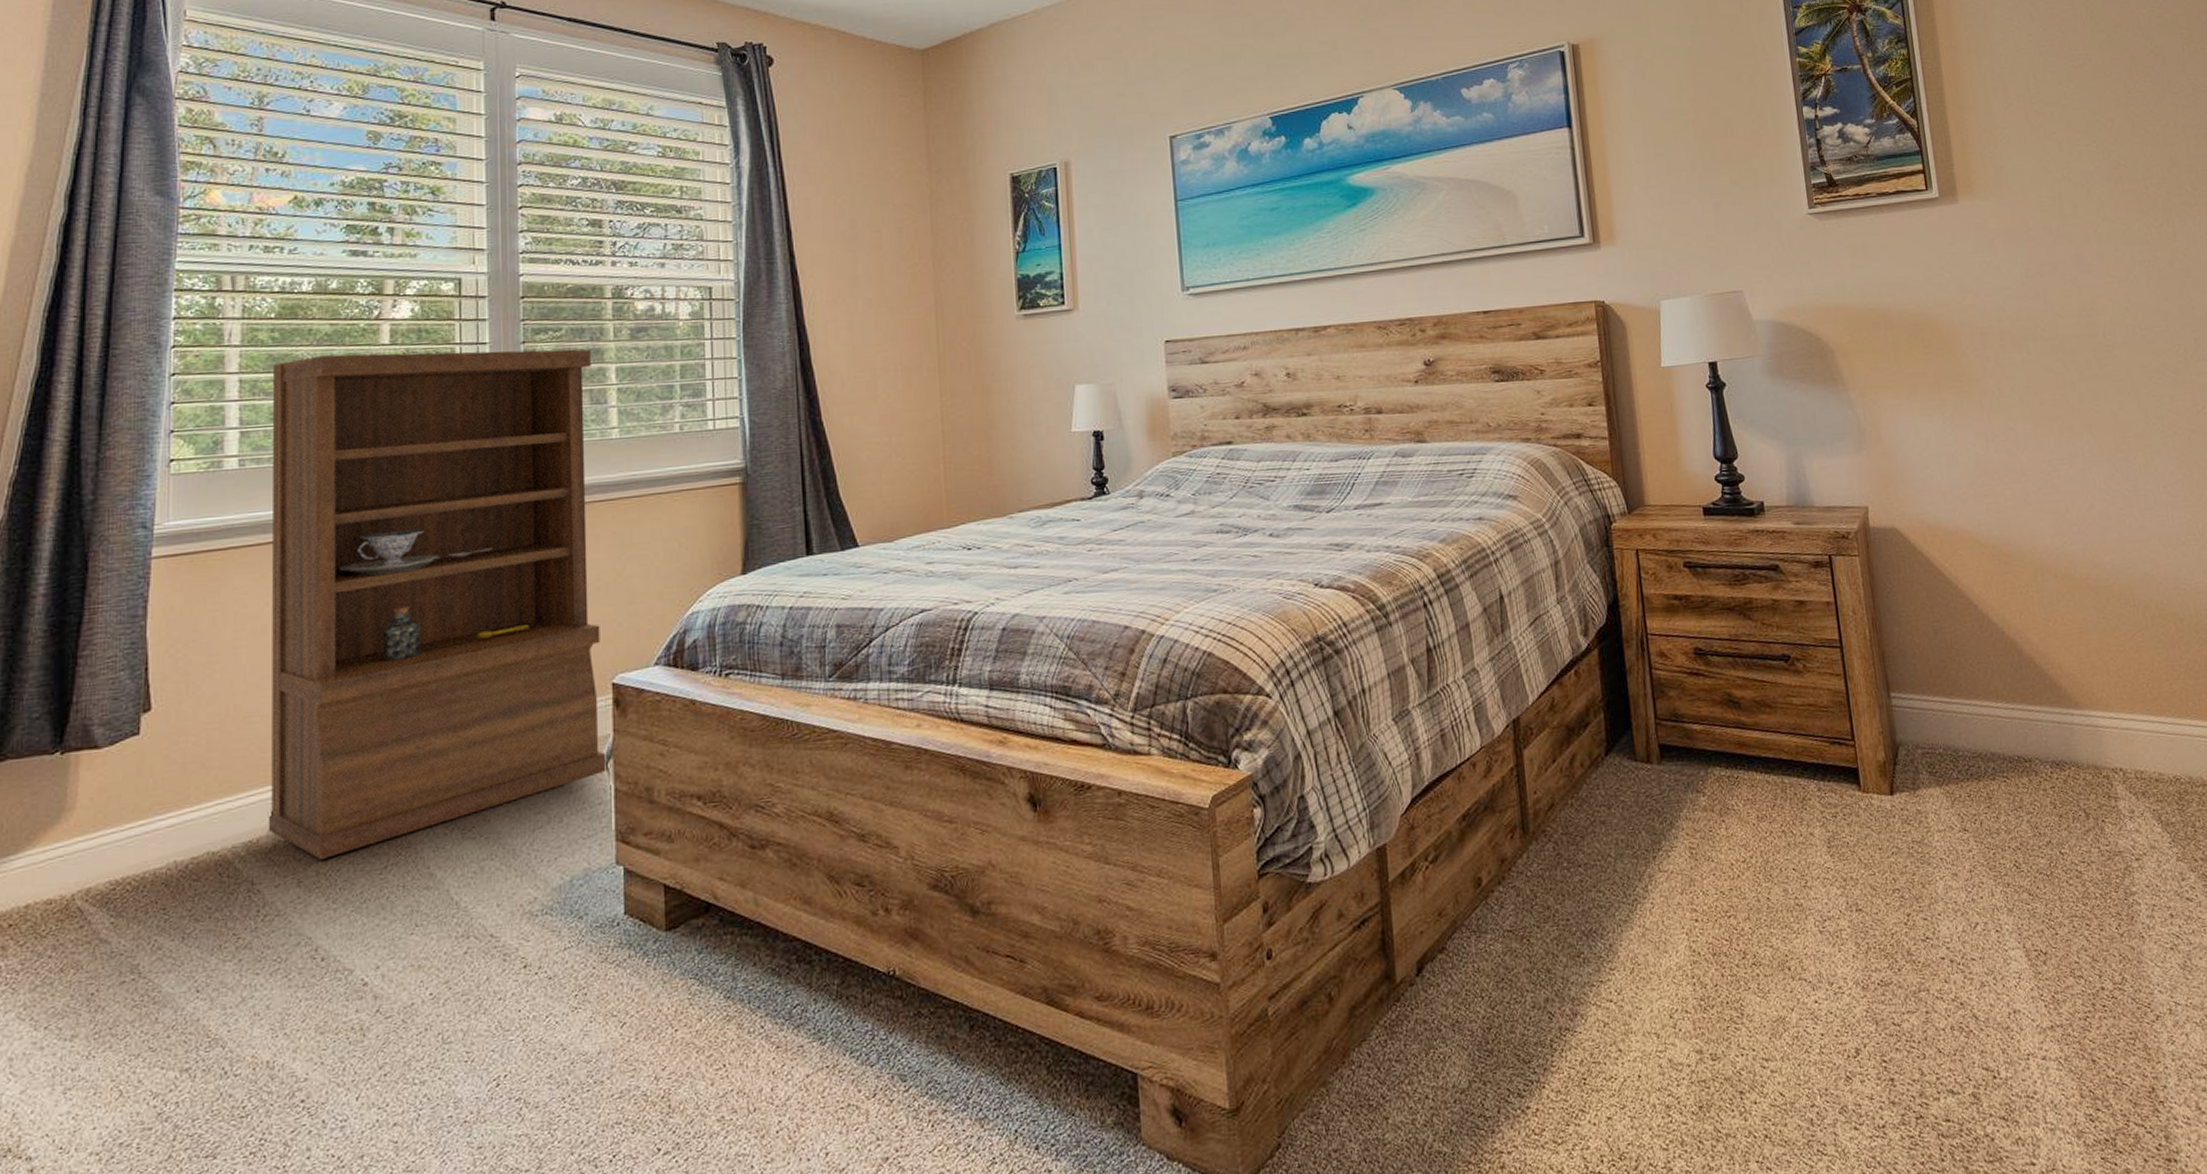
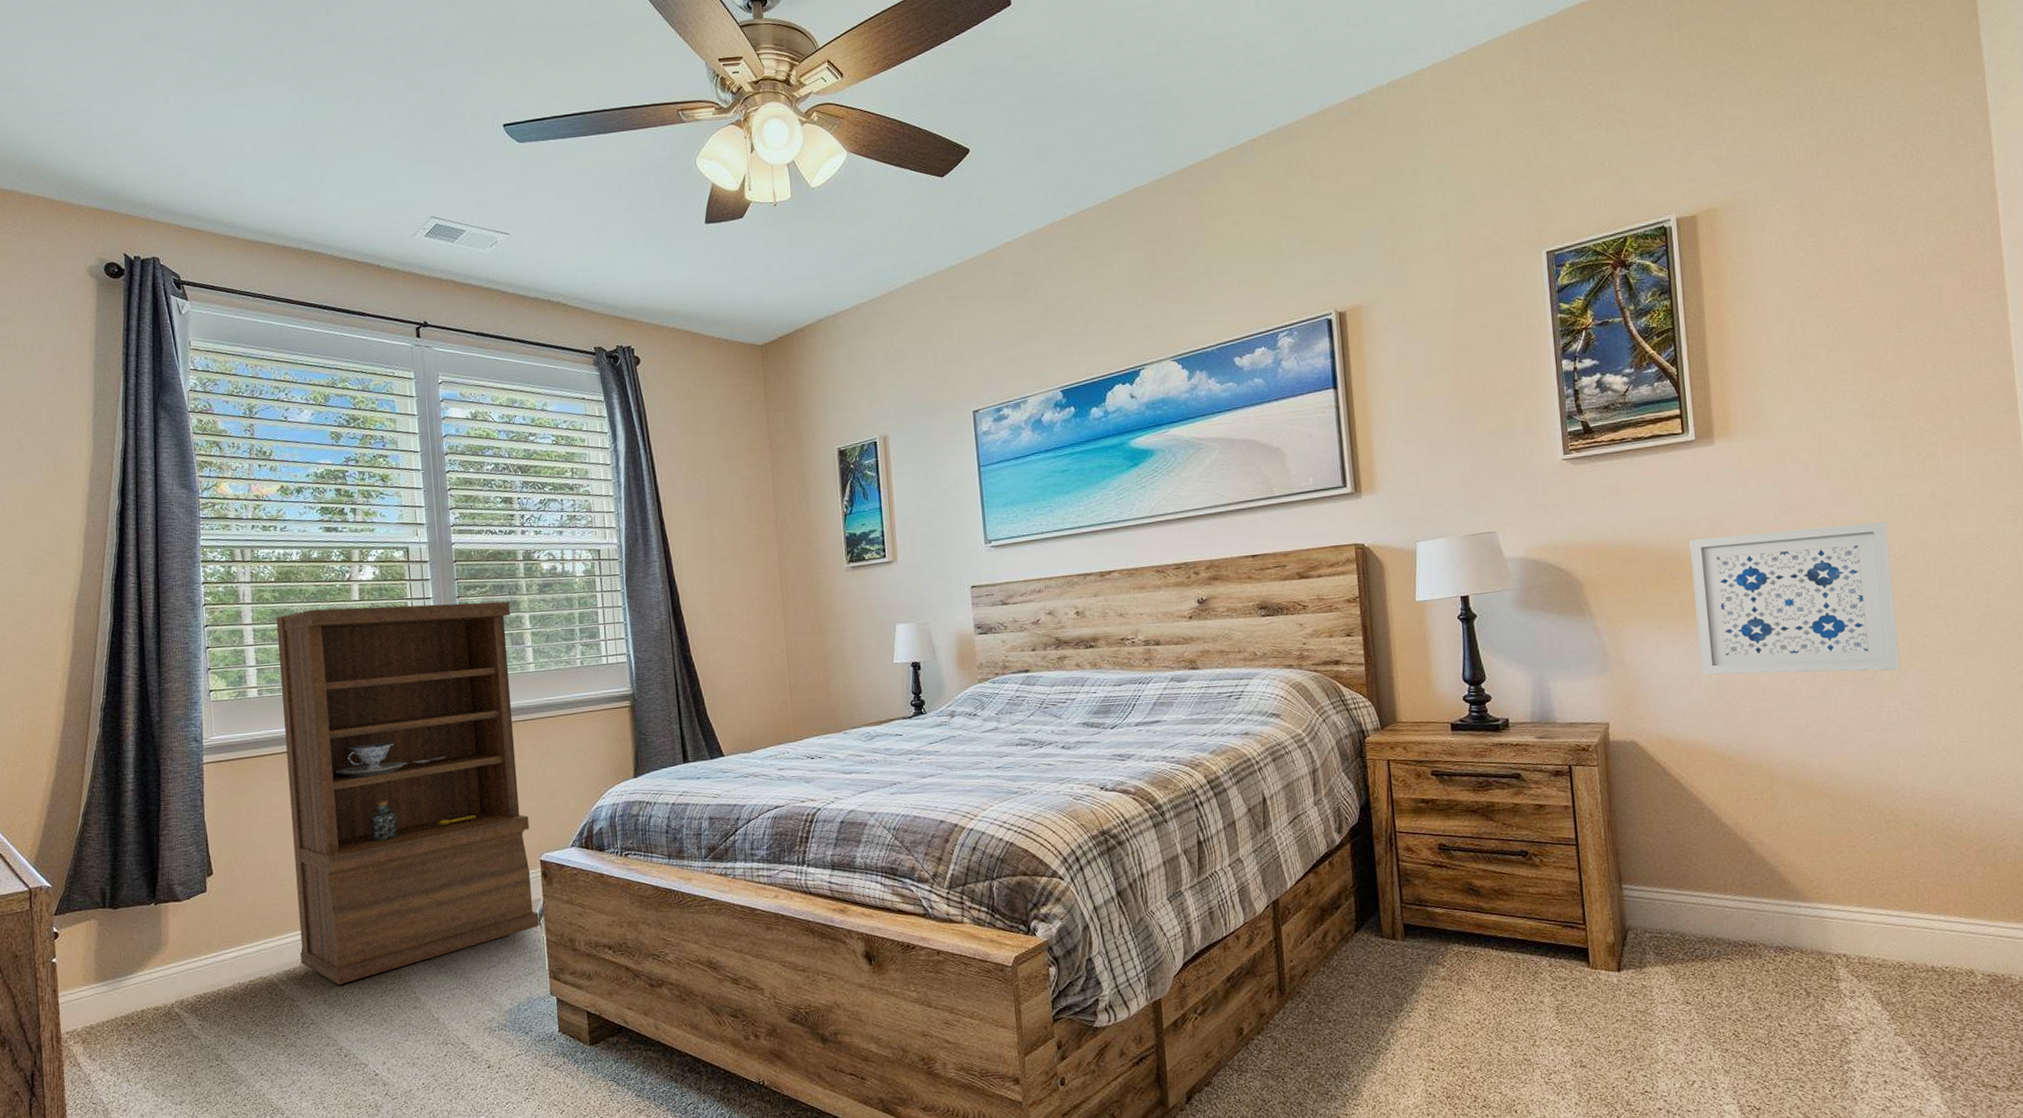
wall art: none [1939,289,2154,453] -> present [1689,521,1901,675]

